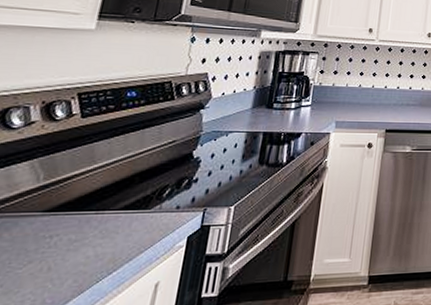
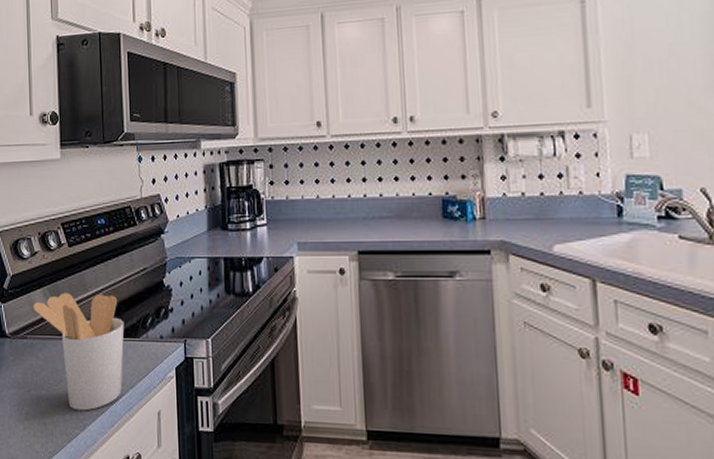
utensil holder: none [9,165,136,294] -> present [32,292,125,411]

